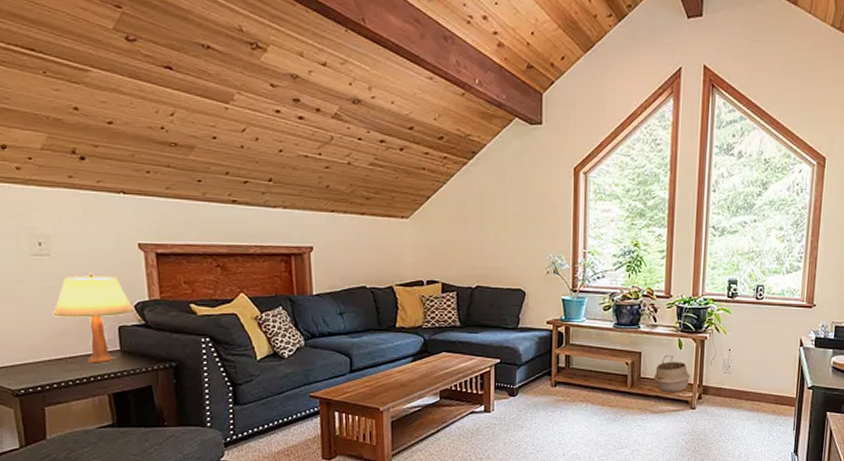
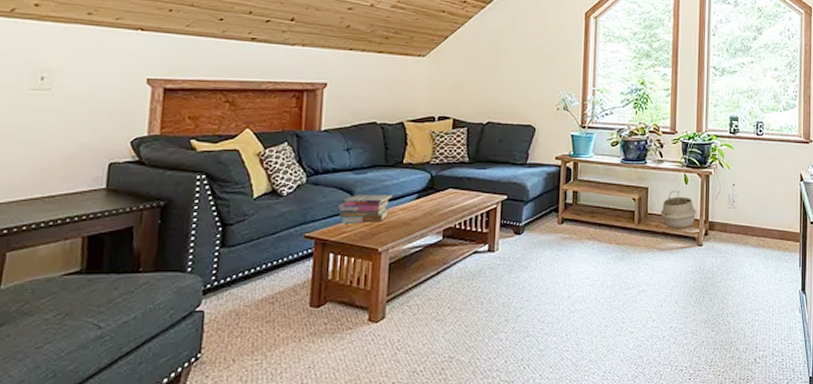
table lamp: present [54,274,135,364] -> none [41,109,131,203]
books: none [336,357,388,385] -> present [336,195,392,224]

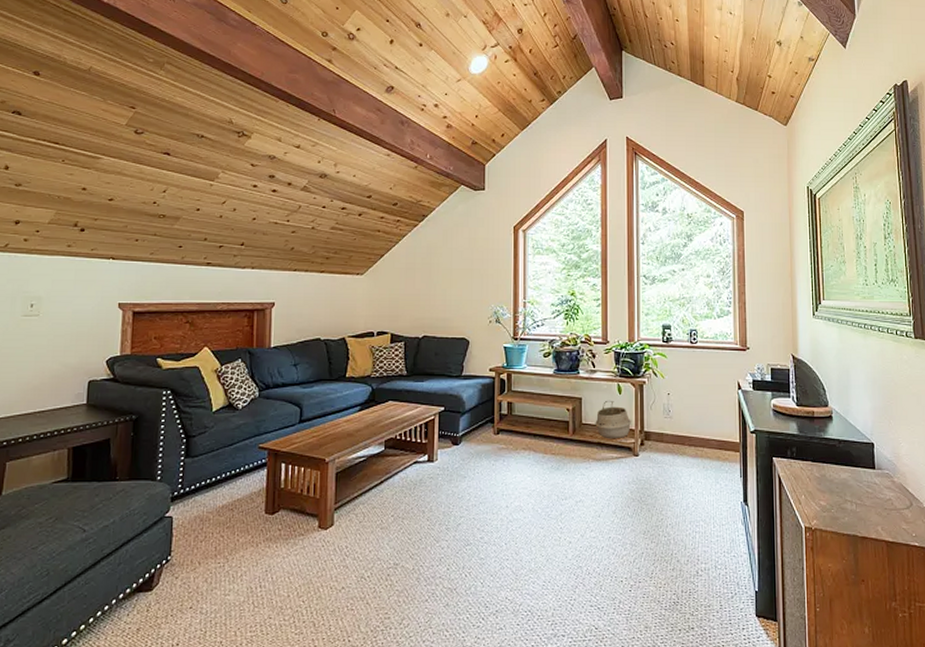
books: present [336,195,392,224] -> none [286,408,337,435]

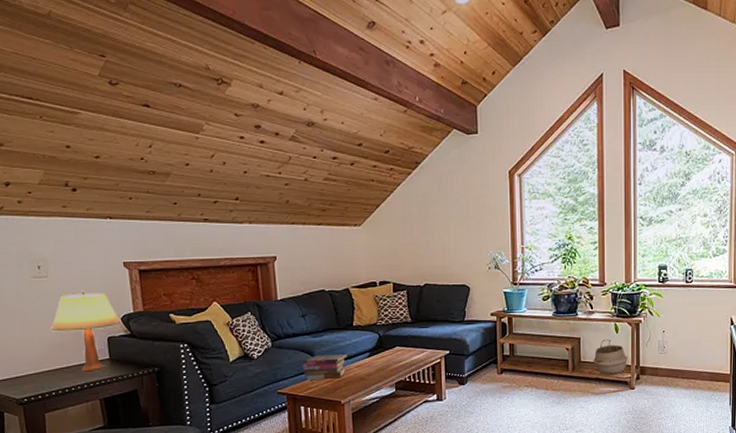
table lamp: none [32,332,106,417] -> present [52,292,122,372]
books: none [286,408,337,435] -> present [300,354,347,381]

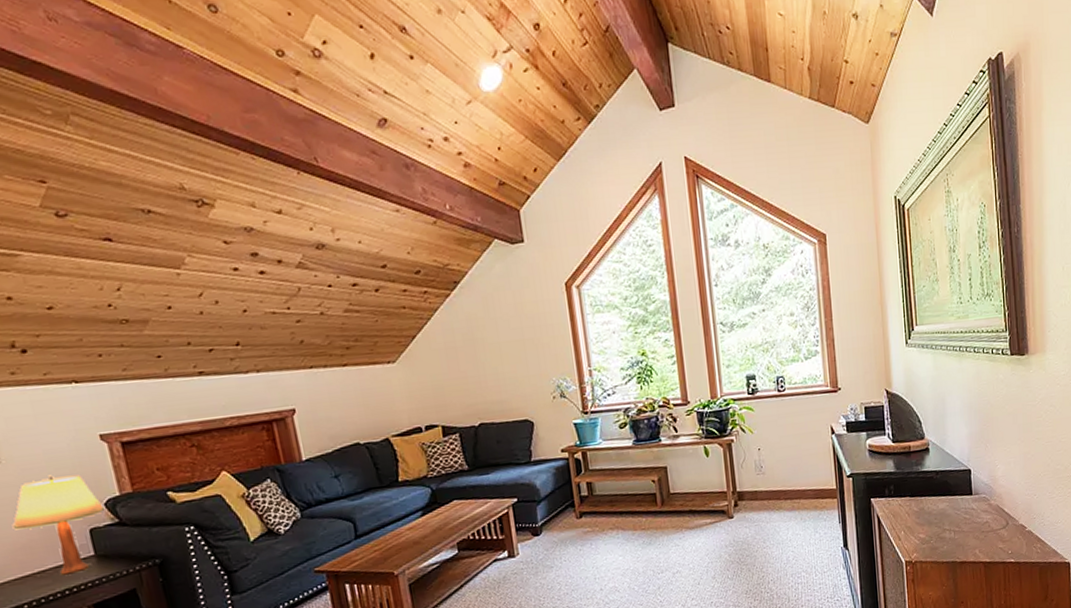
books: present [300,354,347,381] -> none [339,516,396,553]
woven basket: present [593,339,627,374] -> none [684,464,723,505]

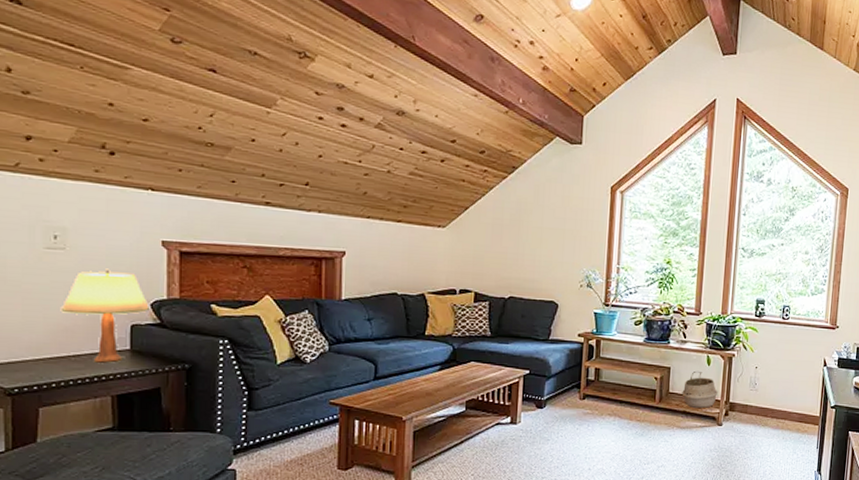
woven basket: none [684,464,723,505] -> present [682,370,718,408]

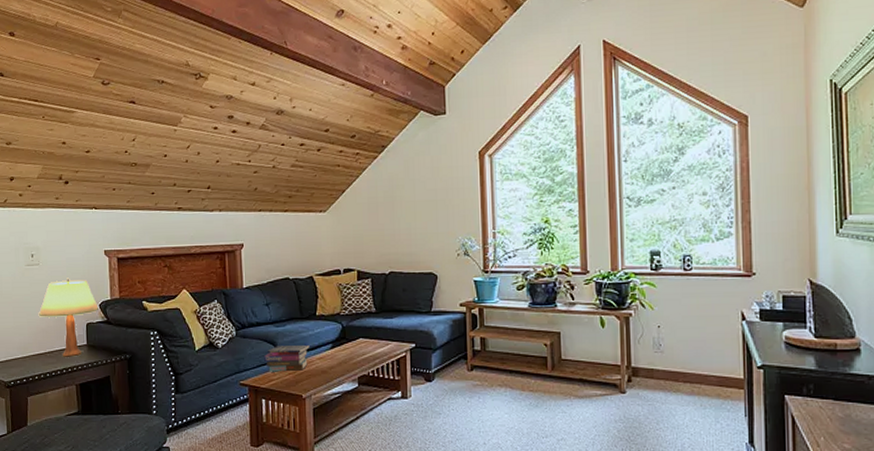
books: none [359,364,415,392] -> present [263,345,310,372]
woven basket: present [682,370,718,408] -> none [576,334,616,374]

